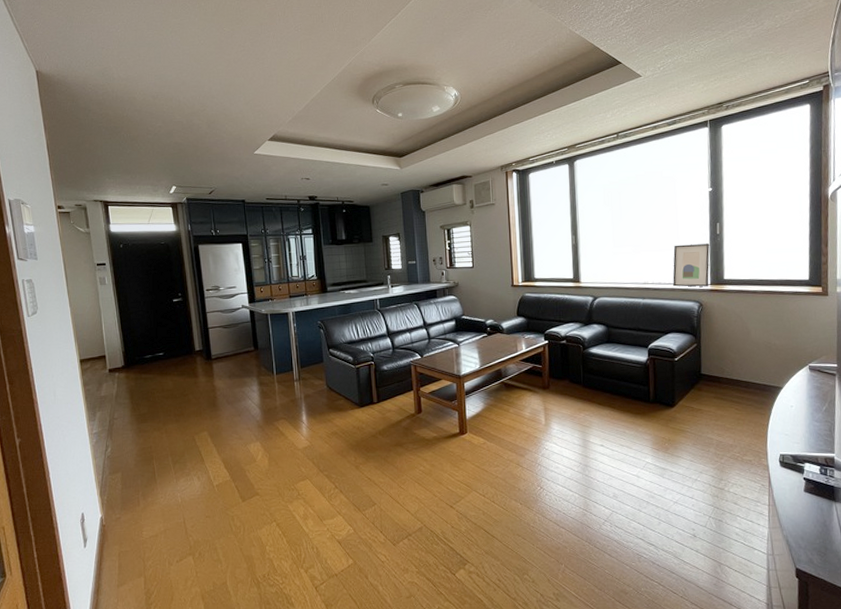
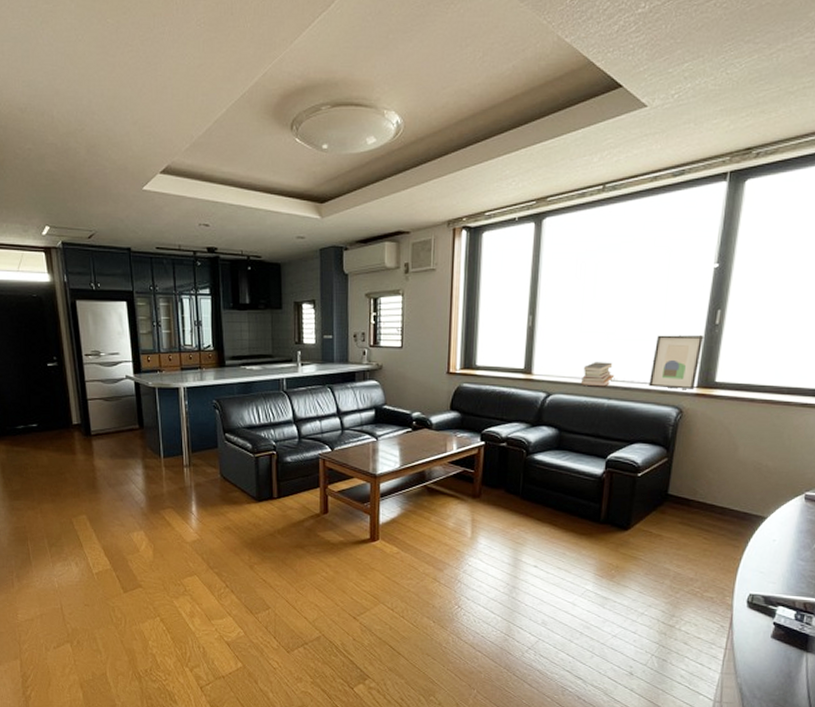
books: none [619,269,646,289] -> present [580,362,615,387]

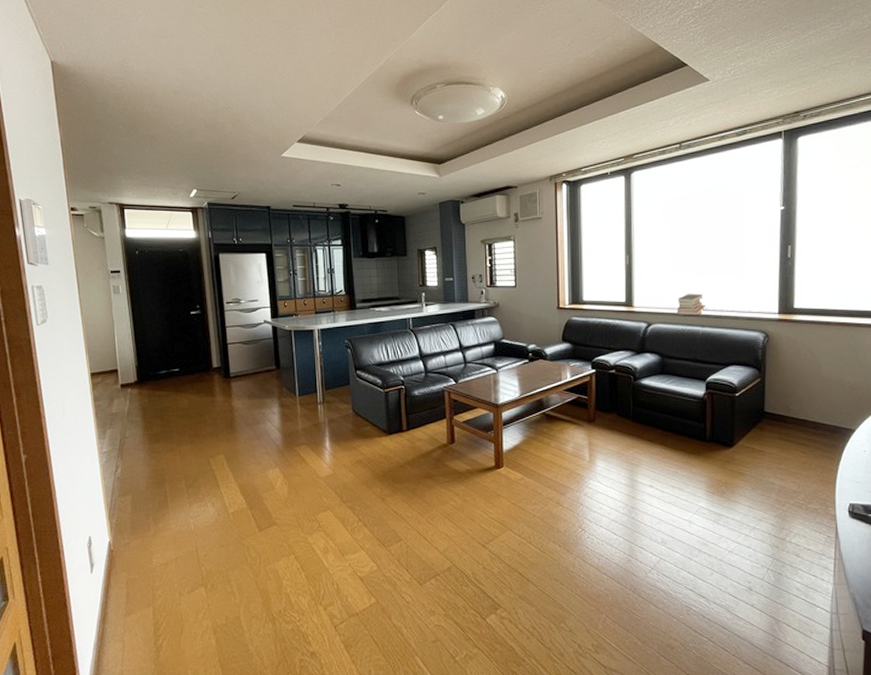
picture frame: present [649,334,704,389] -> none [736,267,780,316]

